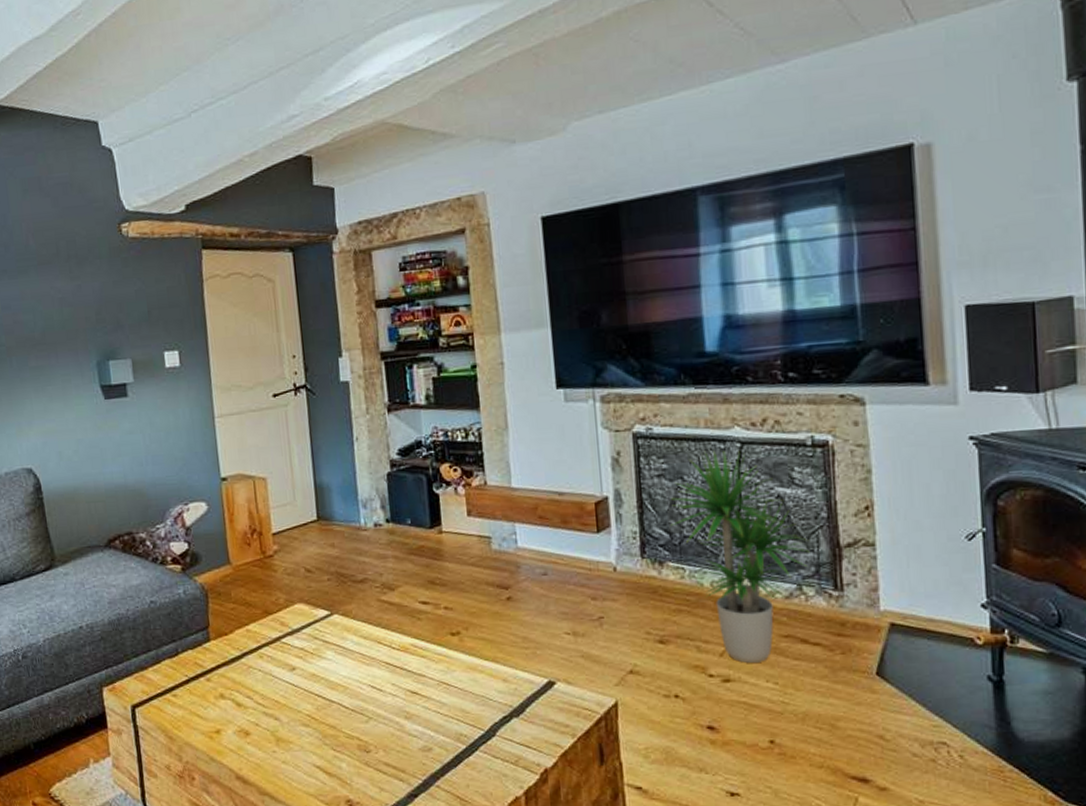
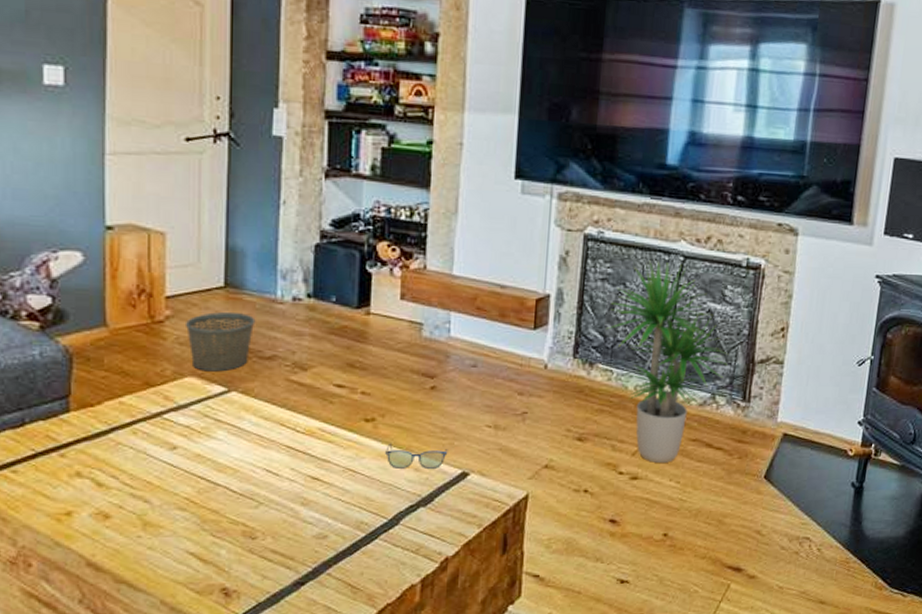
basket: none [289,542,346,598] -> present [184,311,256,372]
glasses: none [473,655,532,680] -> present [385,443,448,469]

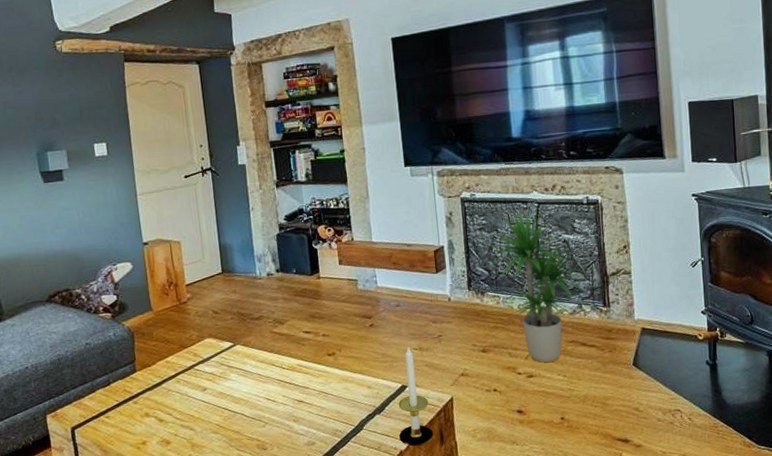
basket: present [184,311,256,372] -> none [200,289,245,333]
glasses: present [385,443,448,469] -> none [345,369,390,388]
candle: none [446,420,495,553] -> present [398,345,434,447]

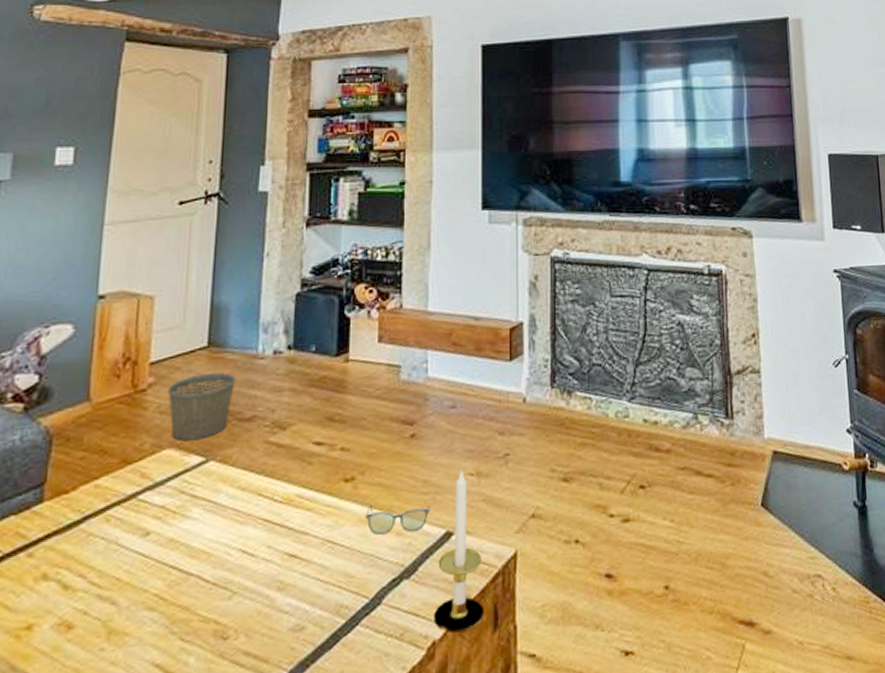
basket: none [200,289,245,333] -> present [166,372,237,441]
glasses: none [345,369,390,388] -> present [366,504,431,535]
potted plant: present [489,209,587,363] -> none [580,277,705,500]

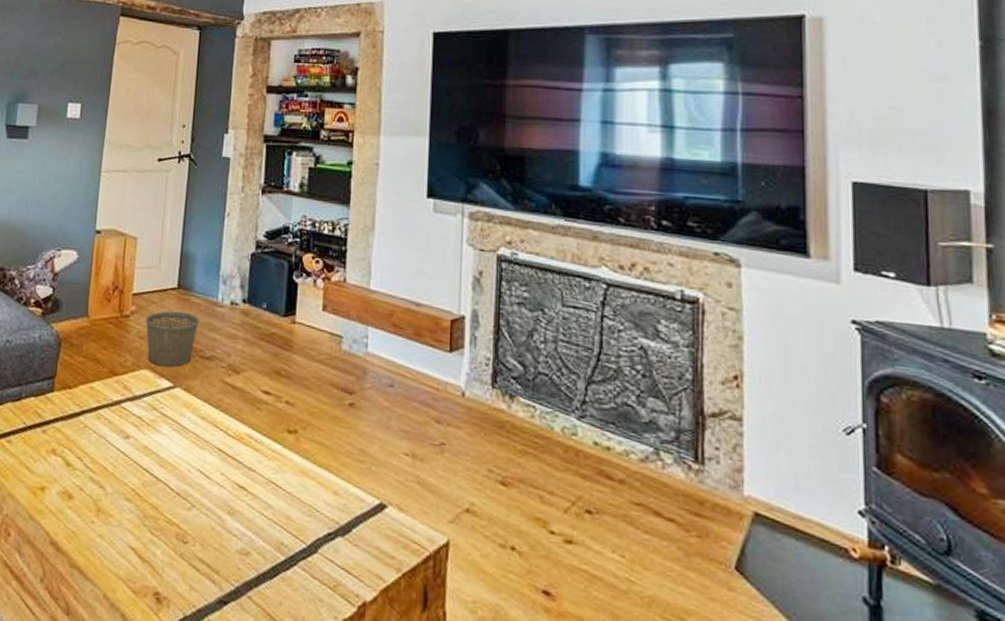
glasses: present [366,504,431,535] -> none [306,459,366,495]
candle: present [432,468,484,634] -> none [364,446,414,603]

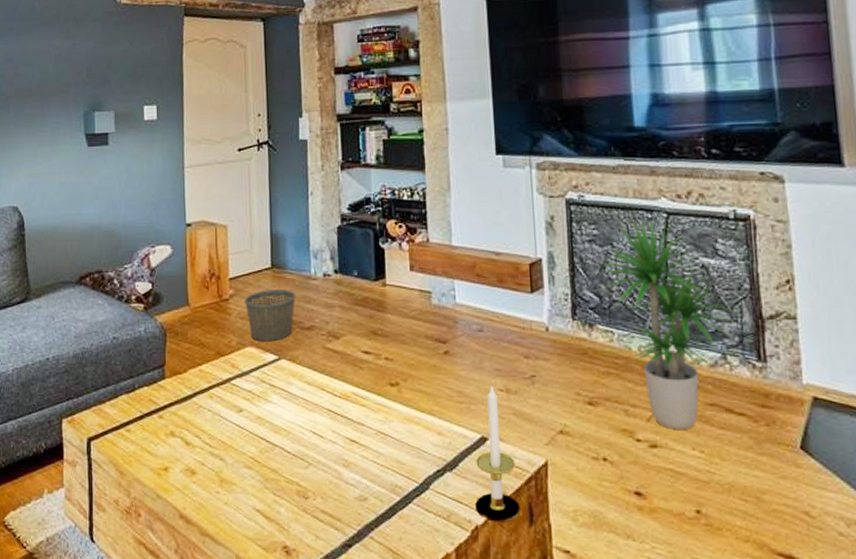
candle: none [364,446,414,603] -> present [474,384,521,522]
potted plant: none [525,286,671,528] -> present [600,219,734,429]

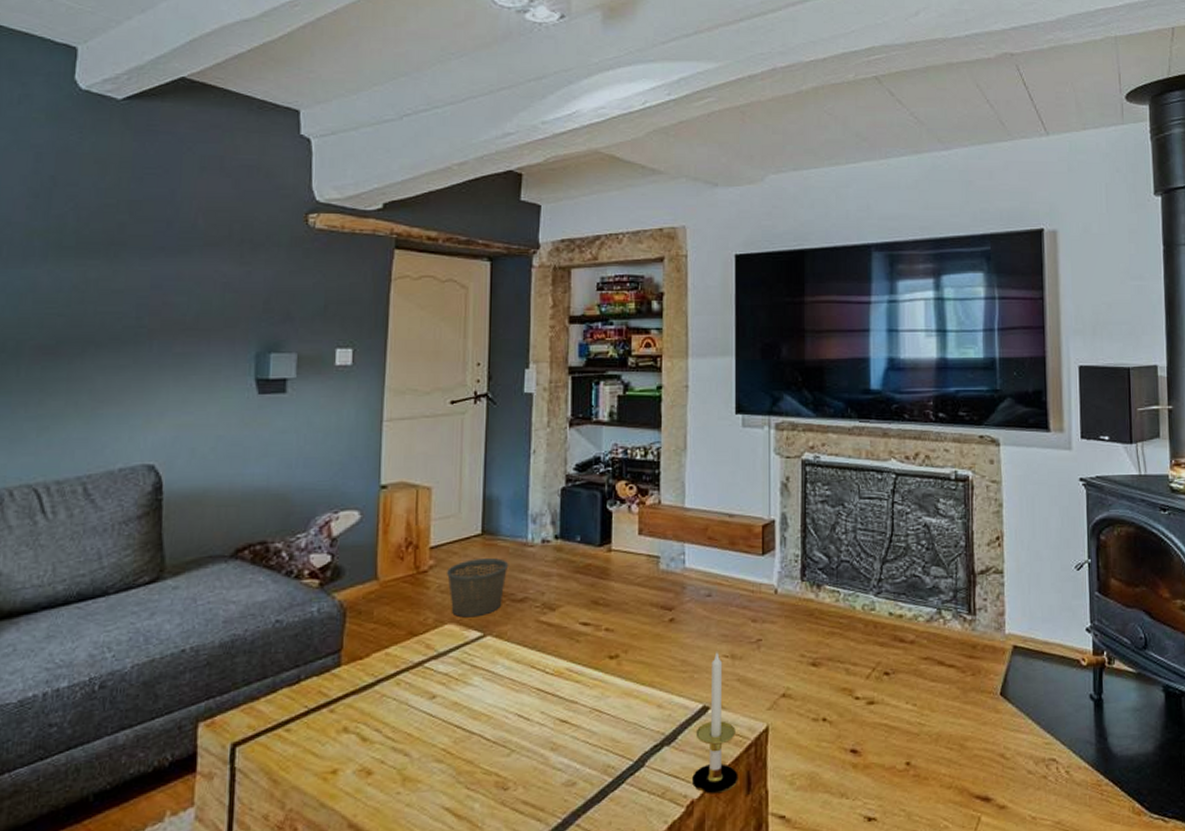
potted plant: present [600,219,734,429] -> none [829,480,949,685]

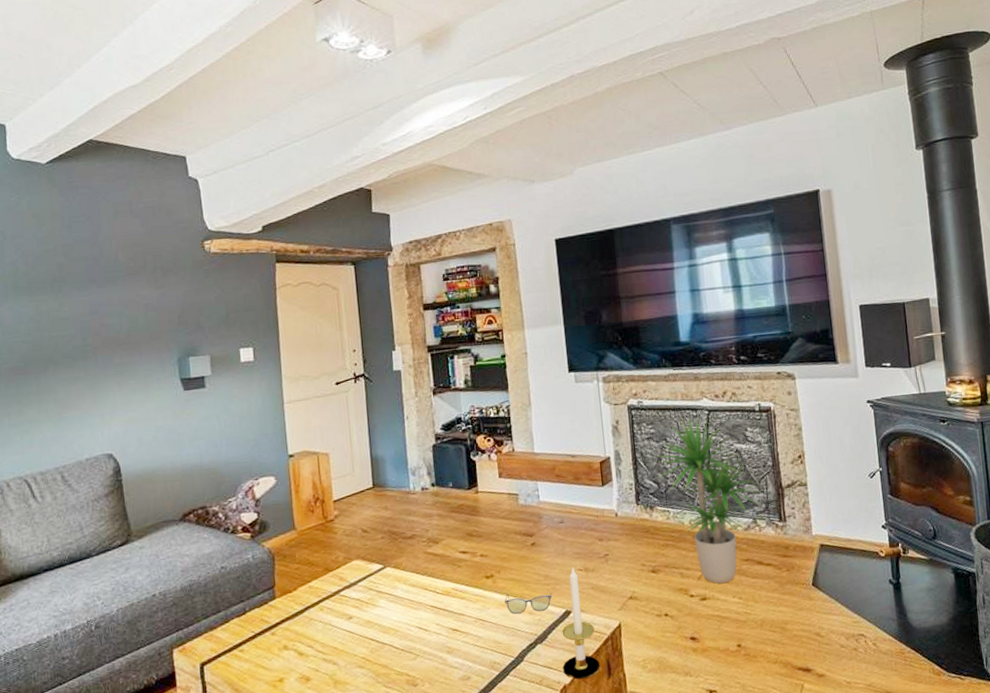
basket: present [446,557,509,618] -> none [348,505,398,554]
glasses: none [629,680,689,706] -> present [504,593,553,614]
potted plant: none [829,480,949,685] -> present [658,417,761,584]

